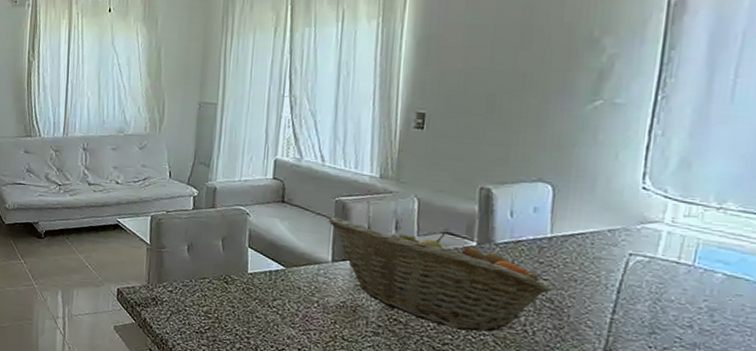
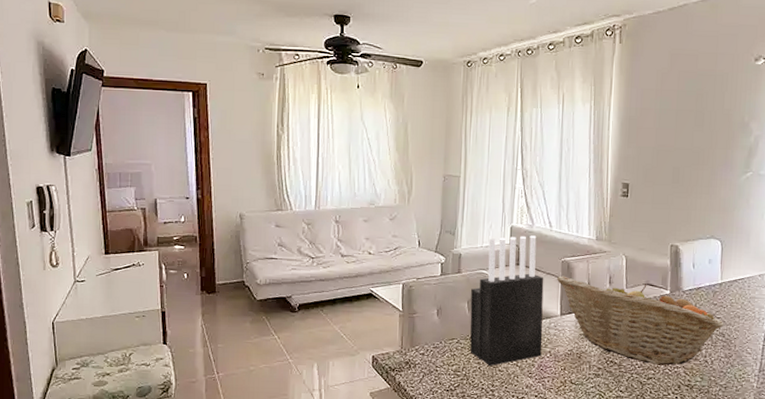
knife block: none [223,170,313,312] -> present [470,235,544,367]

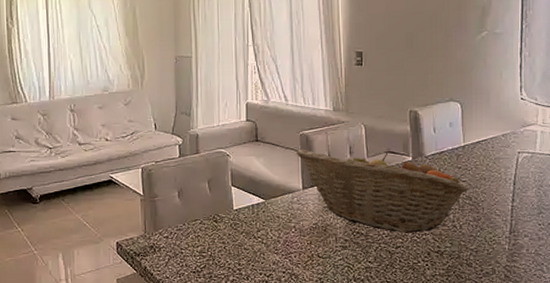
knife block: present [470,235,544,367] -> none [211,110,287,246]

